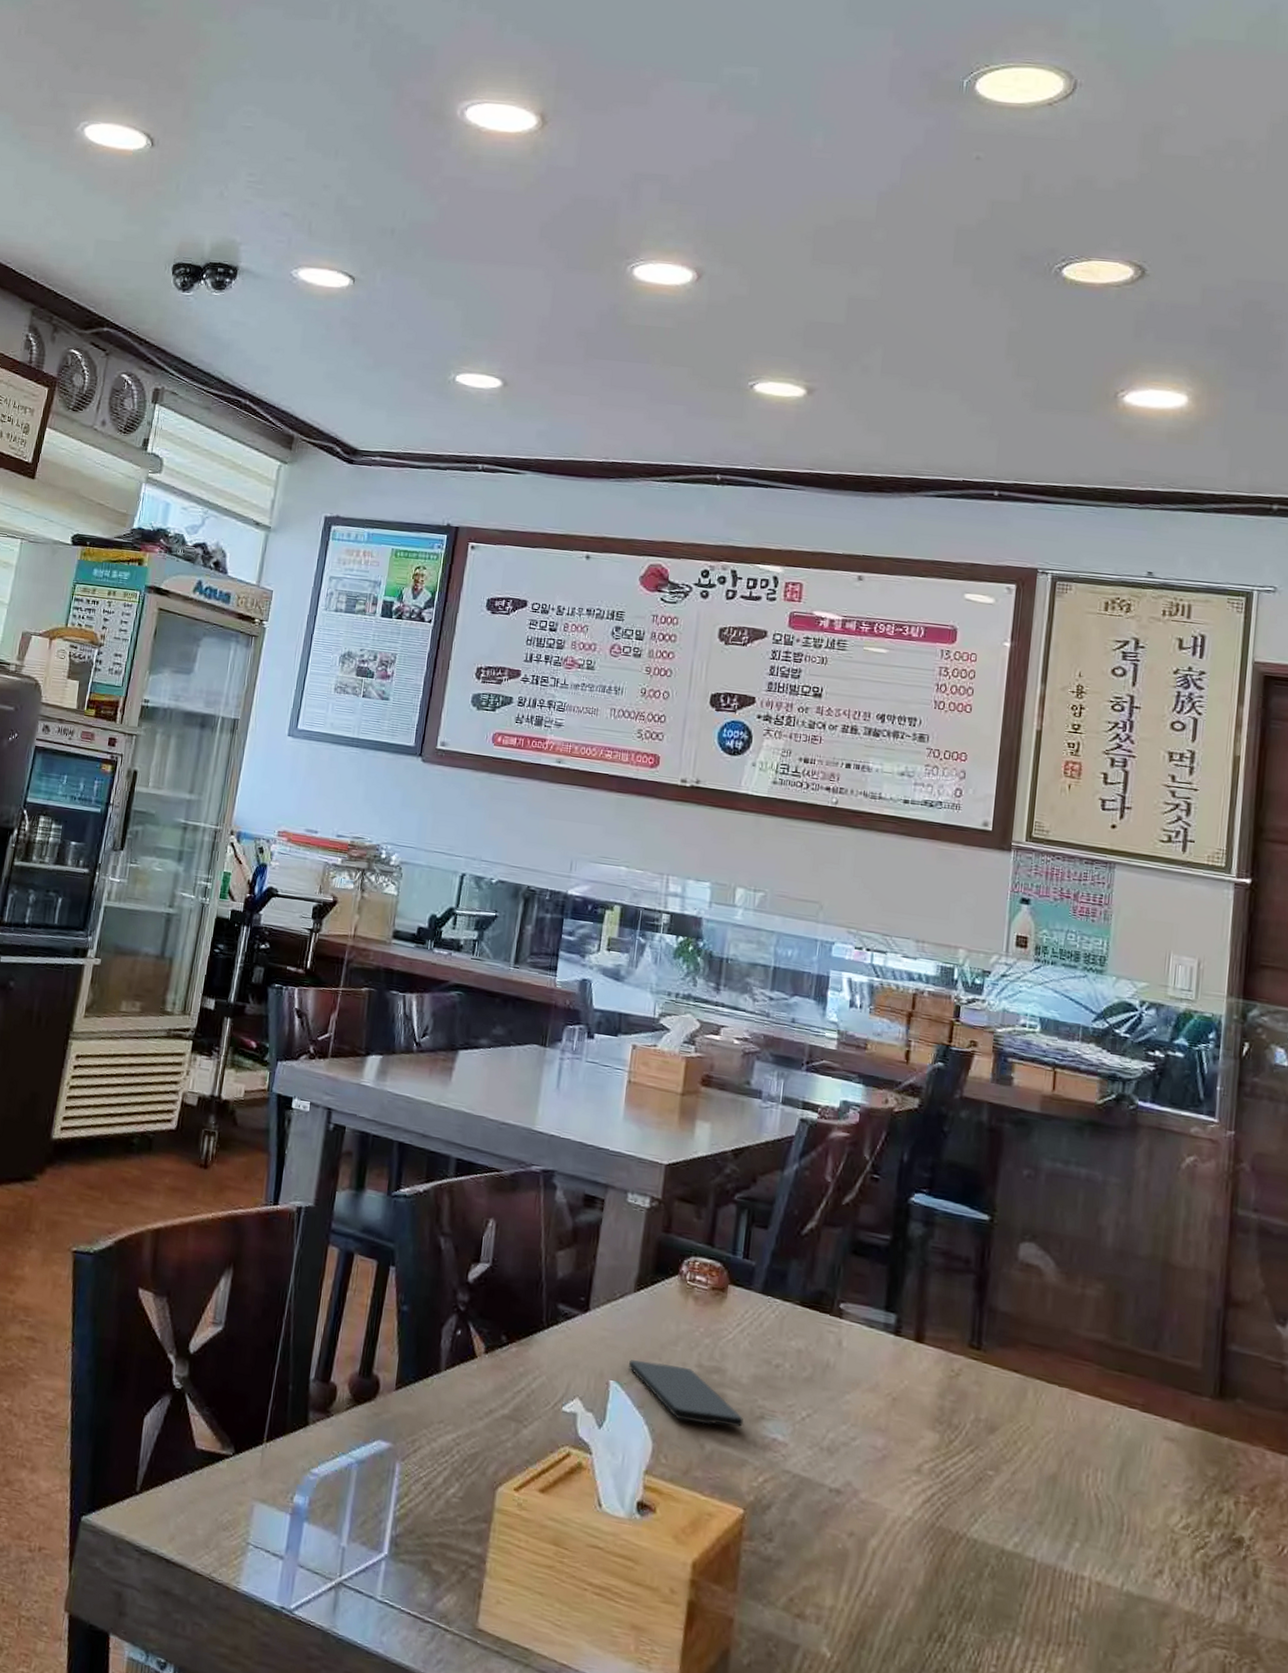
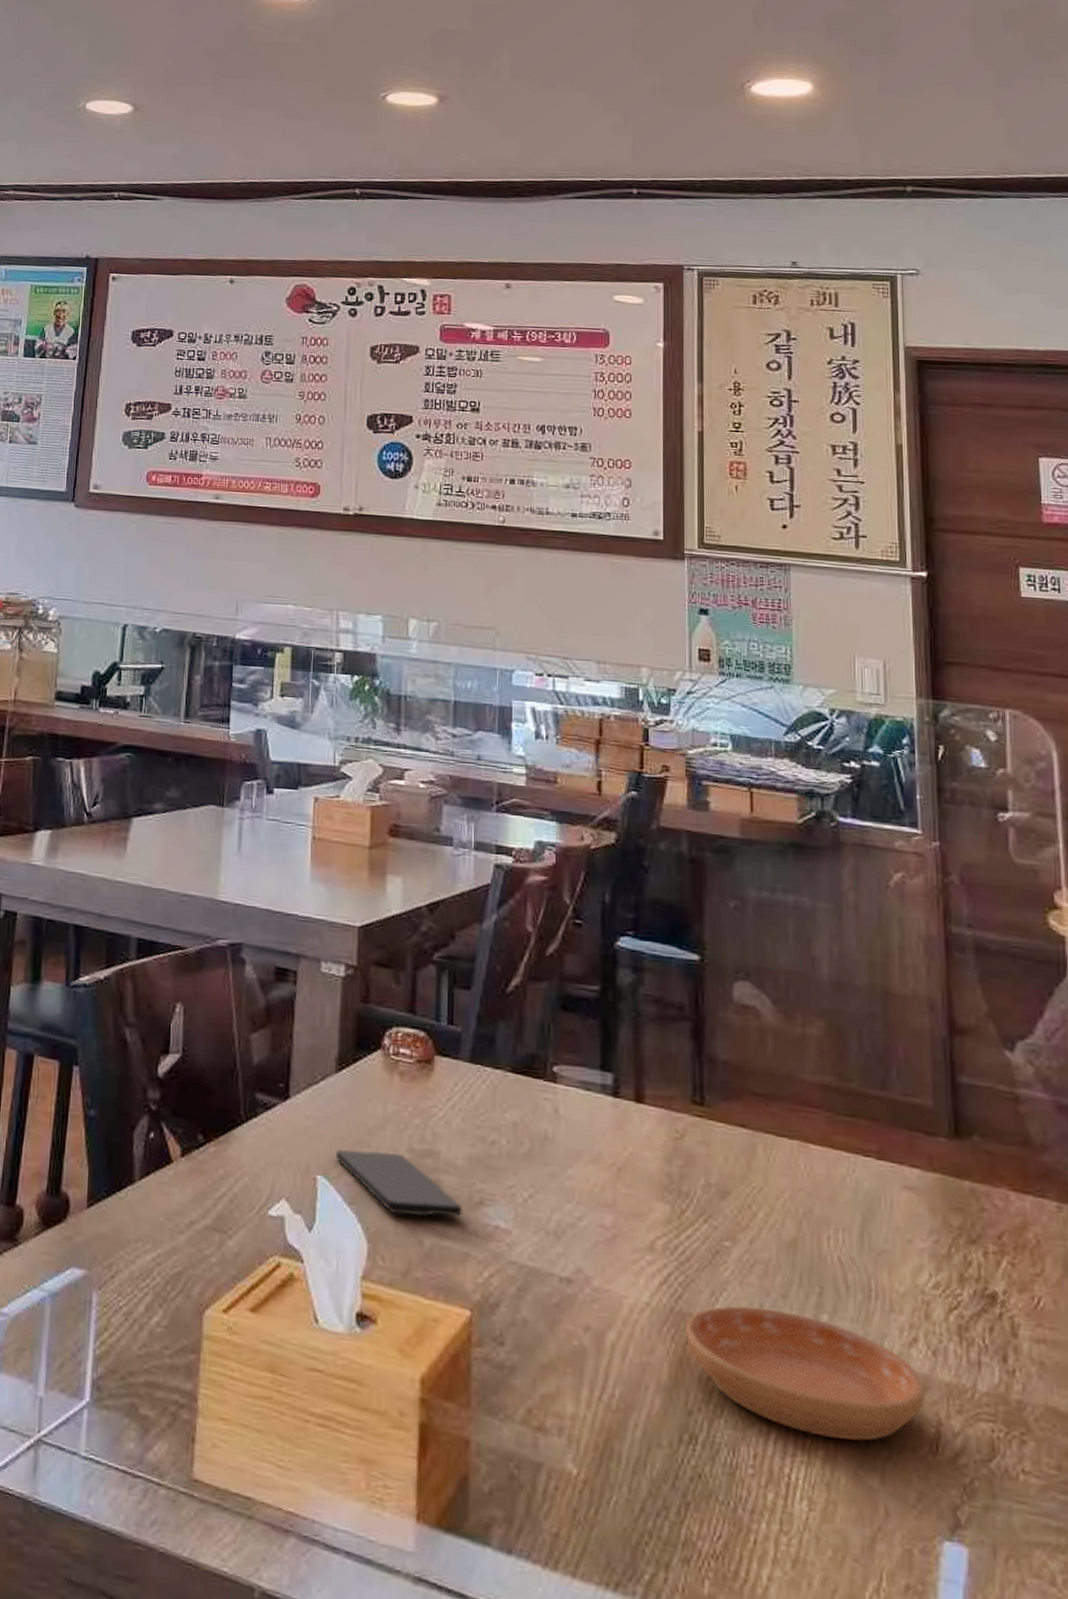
saucer: none [944,1526,1165,1655] -> present [686,1305,925,1442]

